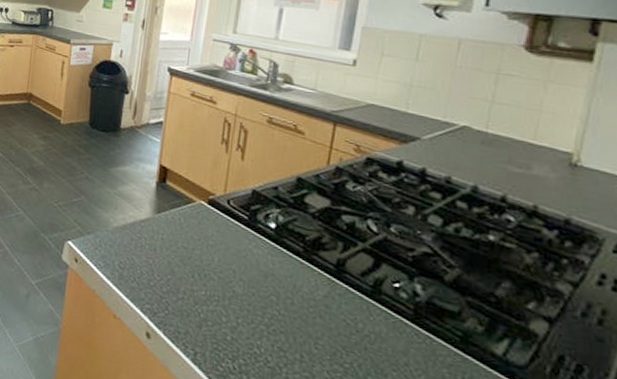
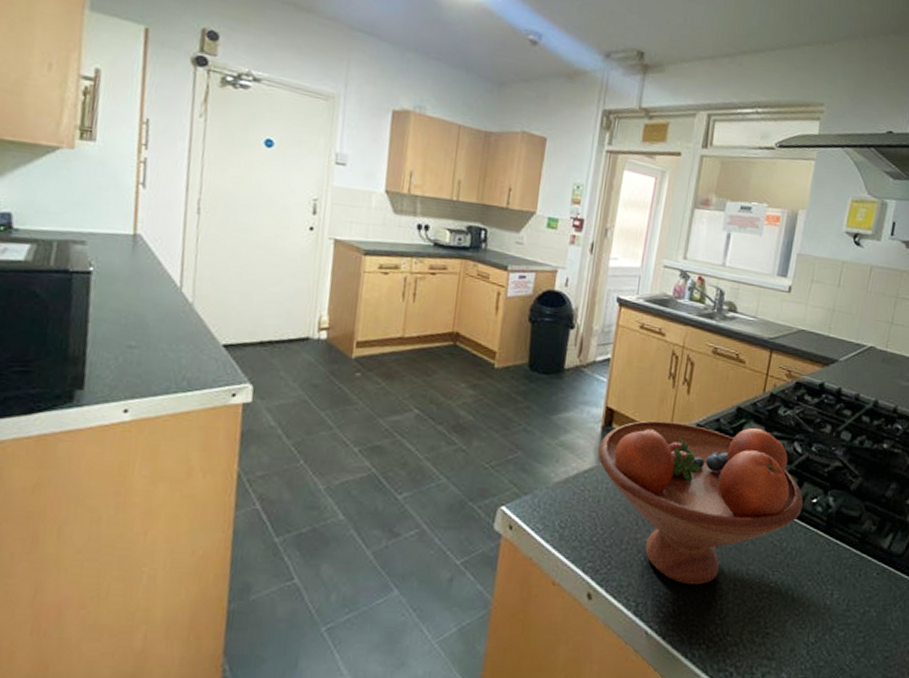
fruit bowl: none [153,181,382,349] -> present [598,420,803,585]

